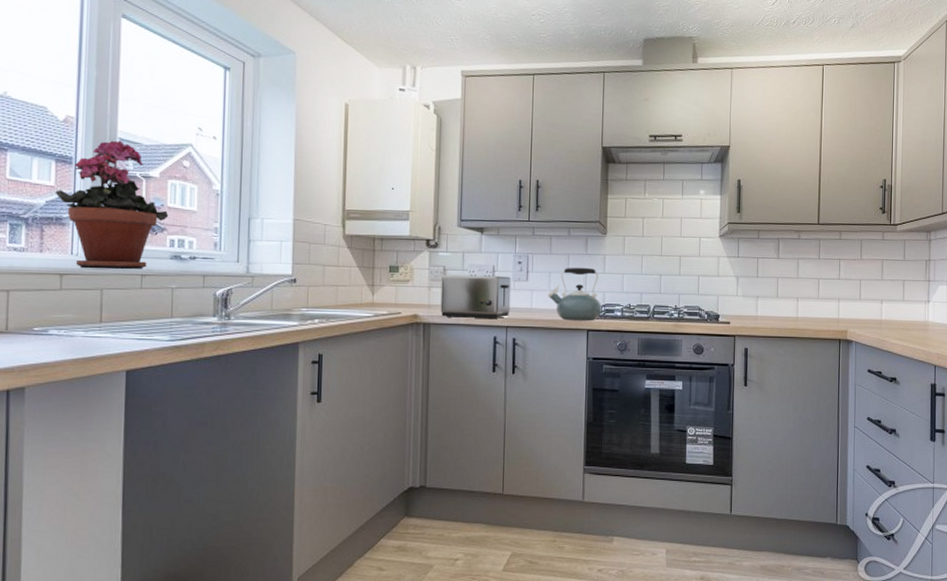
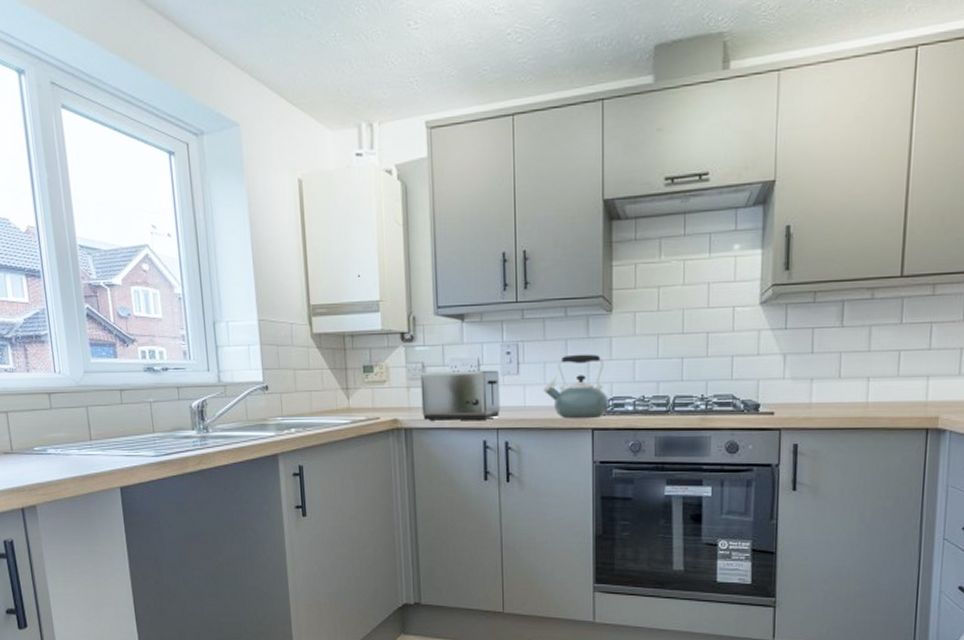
potted plant: present [55,140,169,270] -> none [30,248,137,386]

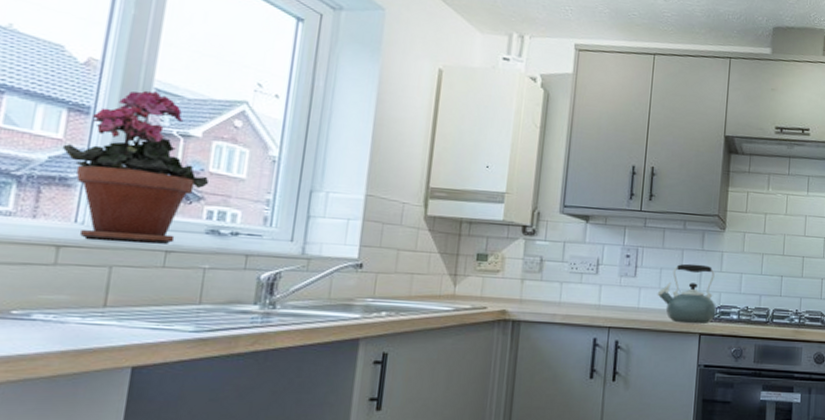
potted plant: none [30,248,137,386] -> present [62,90,210,245]
toaster: present [420,370,501,421] -> none [533,265,618,319]

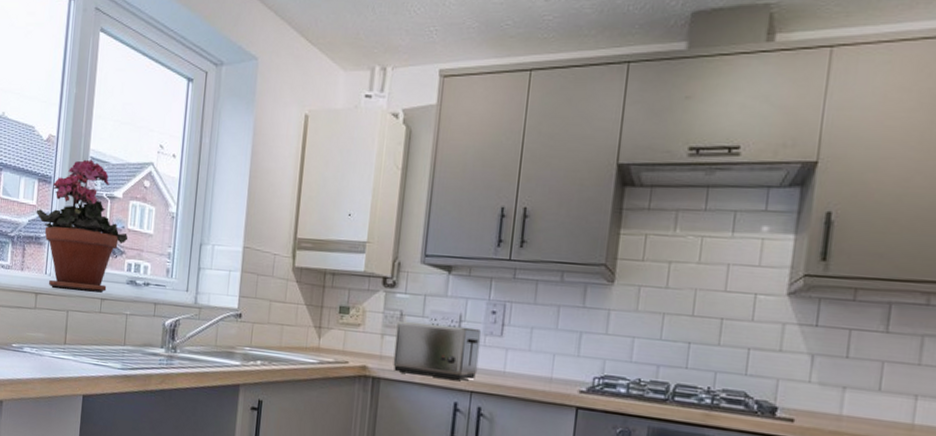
toaster: none [533,265,618,319] -> present [393,320,482,381]
kettle: present [657,263,716,325] -> none [526,323,599,397]

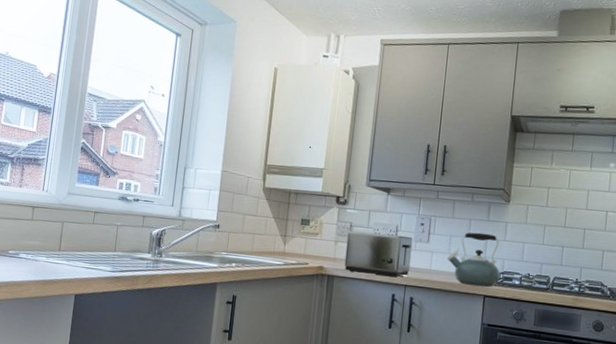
potted plant: present [36,159,128,294] -> none [35,95,121,208]
kettle: none [526,323,599,397] -> present [447,232,500,288]

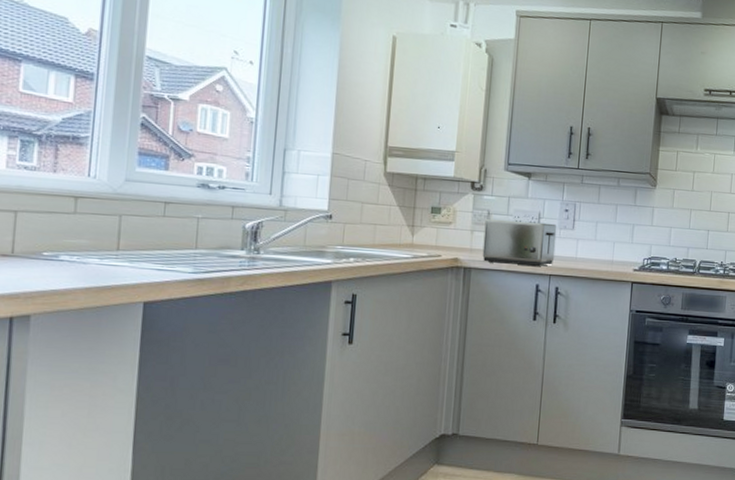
kettle: present [447,232,500,288] -> none [593,218,647,274]

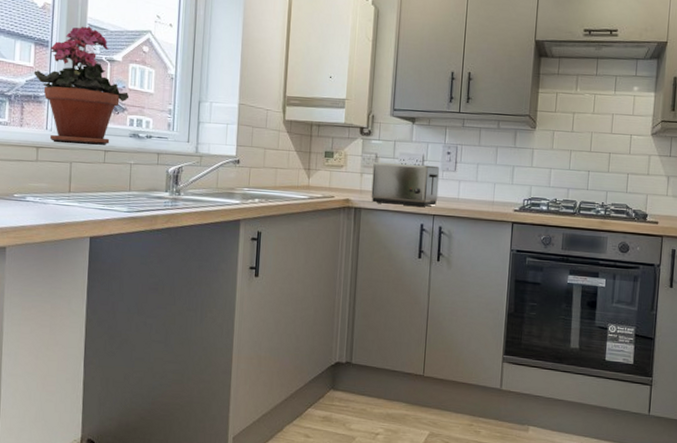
potted plant: none [72,58,198,197] -> present [33,26,130,146]

